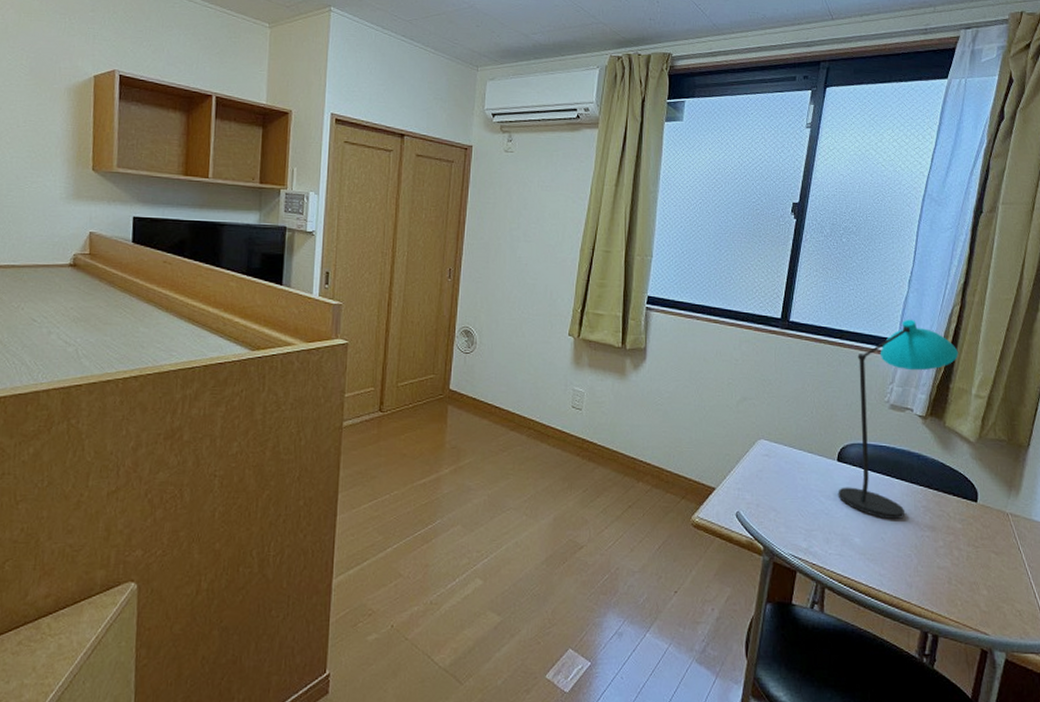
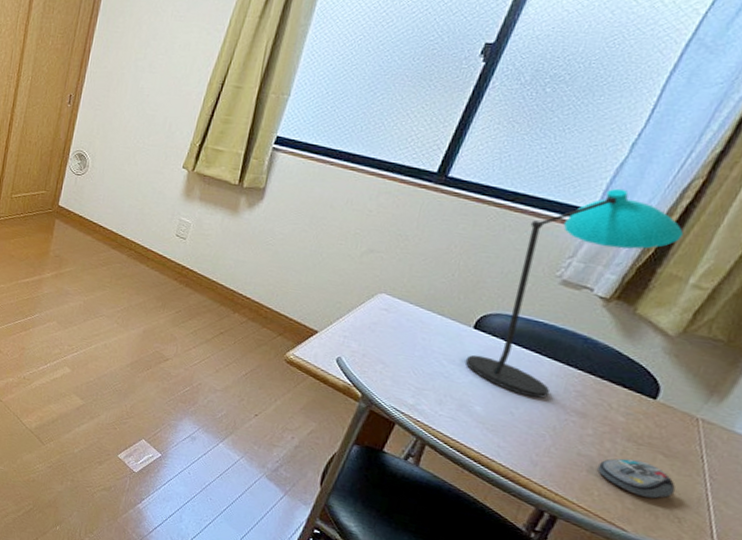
computer mouse: none [954,562,1011,598] -> present [596,458,676,499]

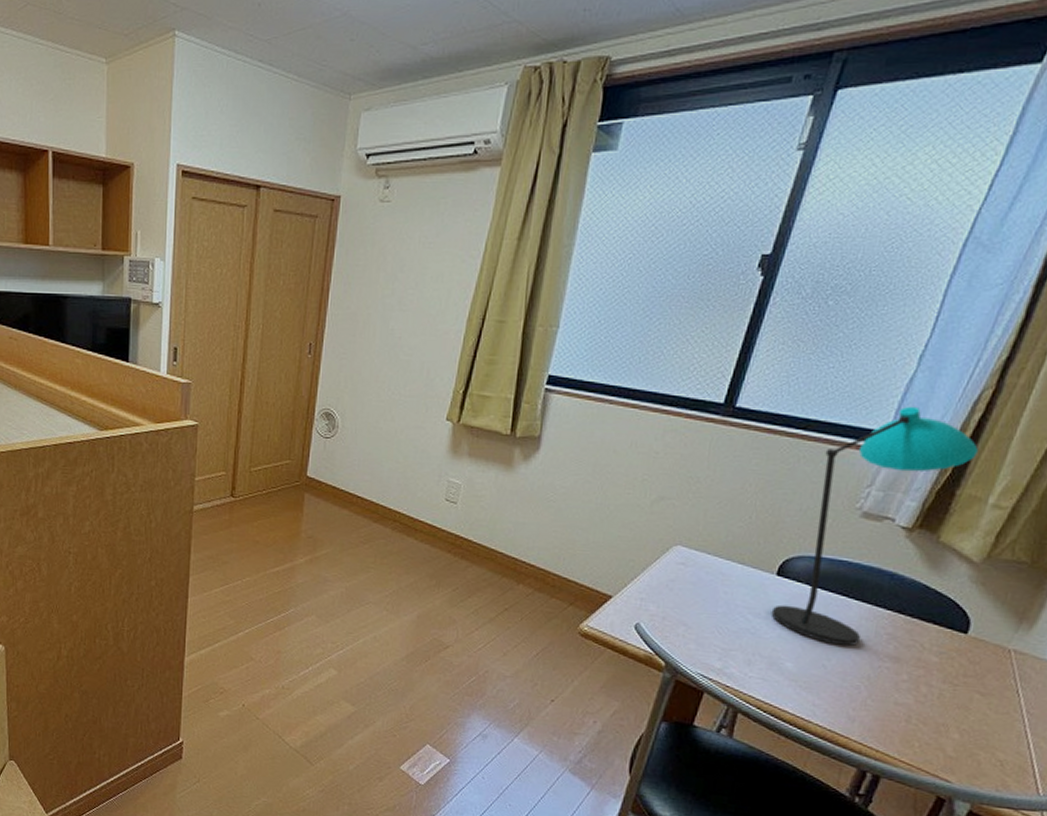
computer mouse: present [596,458,676,499] -> none [915,702,995,744]

